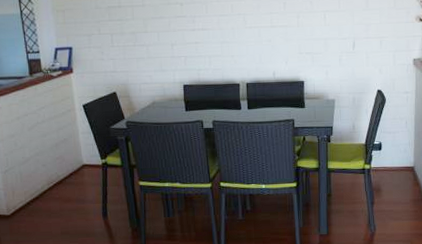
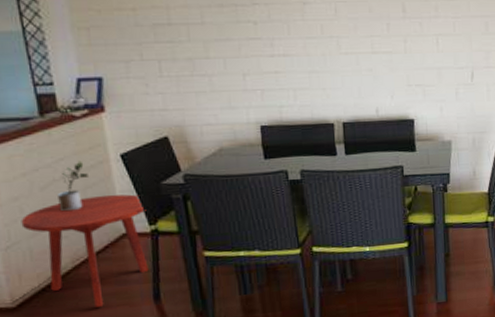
side table: none [15,135,100,219] -> present [21,194,149,307]
potted plant: none [40,109,61,147] -> present [58,161,88,212]

